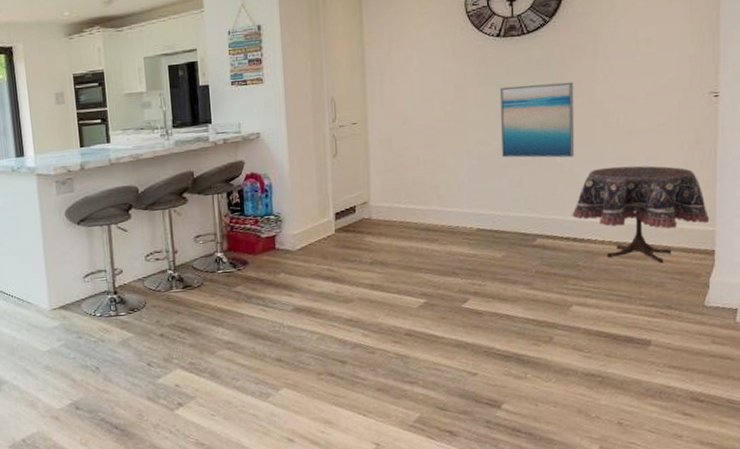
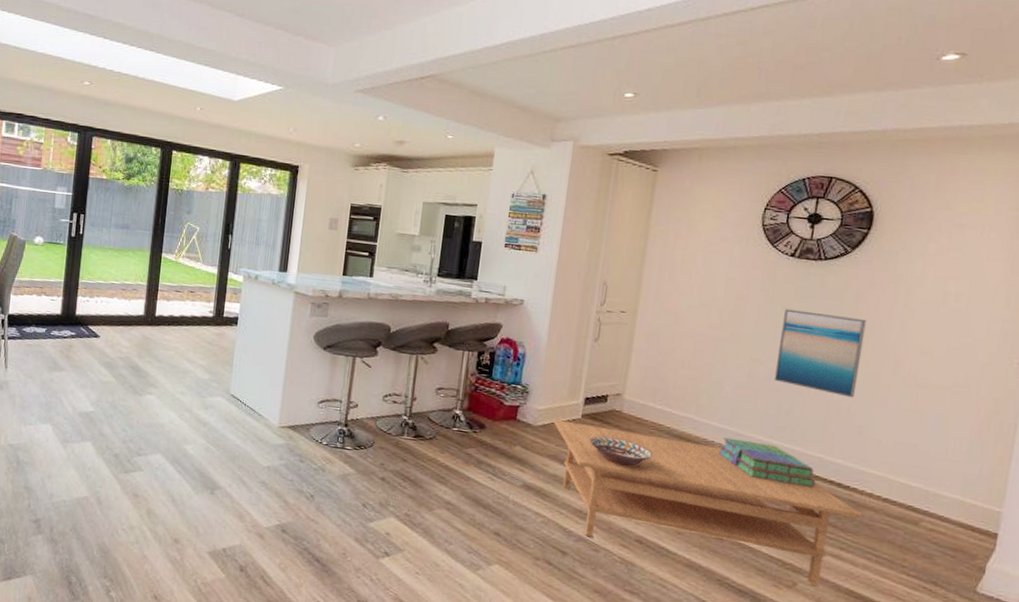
coffee table: none [310,230,599,342] -> present [553,419,863,586]
decorative bowl: none [346,244,407,269] -> present [589,436,653,467]
stack of books: none [464,217,554,251] -> present [718,437,816,487]
side table: present [572,165,710,263] -> none [840,416,998,534]

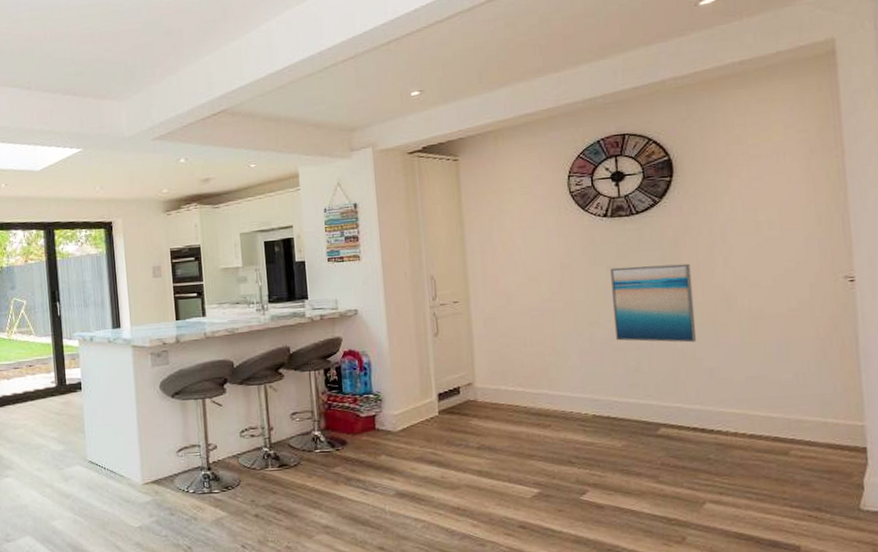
coffee table: present [553,419,863,586] -> none [412,416,733,536]
decorative bowl: present [589,436,653,467] -> none [451,428,517,454]
stack of books: present [718,437,816,487] -> none [579,404,681,440]

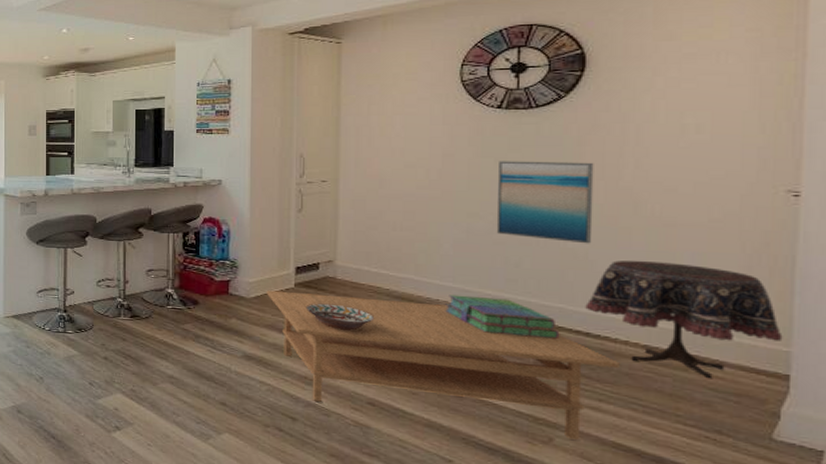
coffee table: none [412,416,733,536] -> present [266,290,620,440]
decorative bowl: none [451,428,517,454] -> present [305,303,375,331]
stack of books: none [579,404,681,440] -> present [445,294,560,339]
side table: none [698,353,858,460] -> present [585,260,783,379]

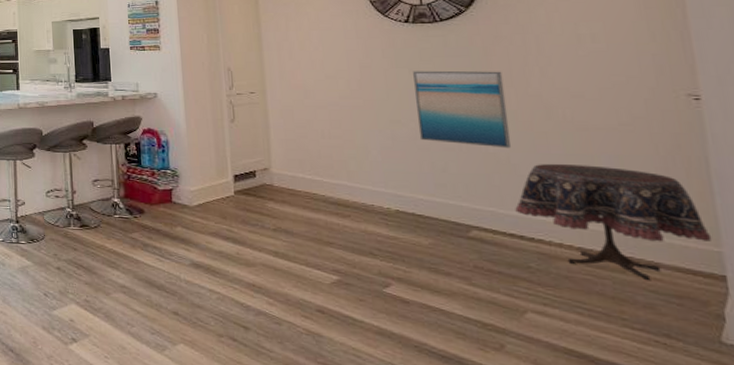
coffee table: present [266,290,620,440] -> none [207,198,558,346]
decorative bowl: present [305,303,375,331] -> none [247,210,315,237]
stack of books: present [445,294,560,339] -> none [380,200,496,242]

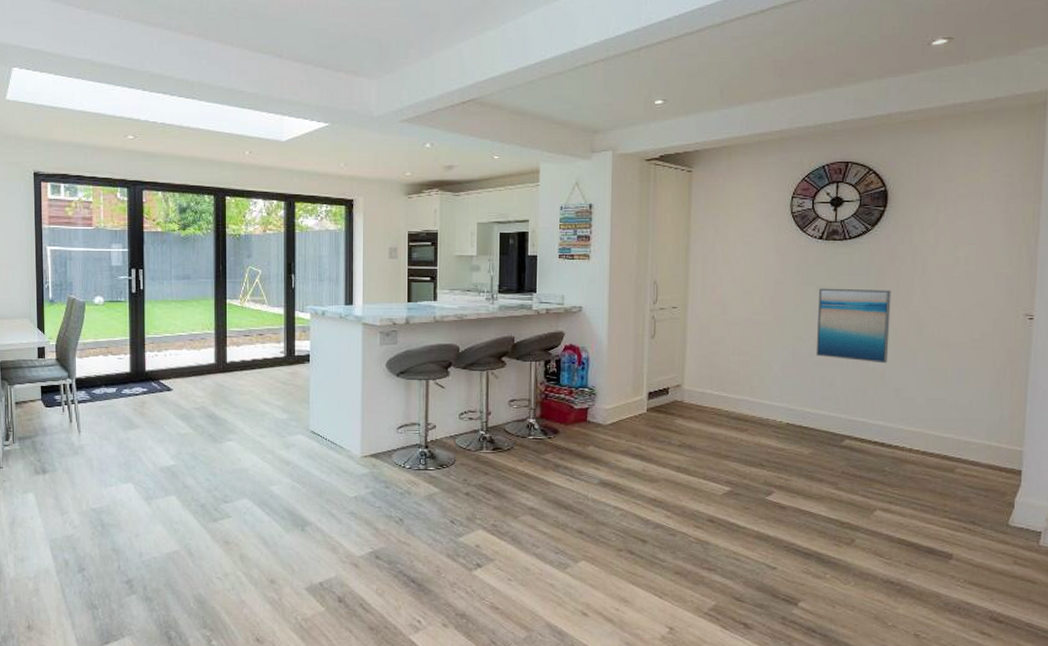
side table: present [515,163,712,281] -> none [881,377,1018,478]

